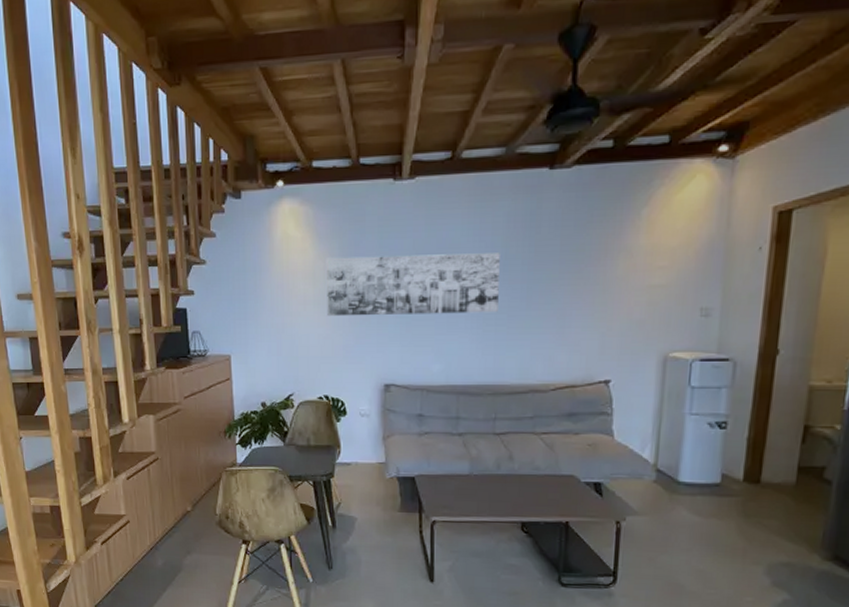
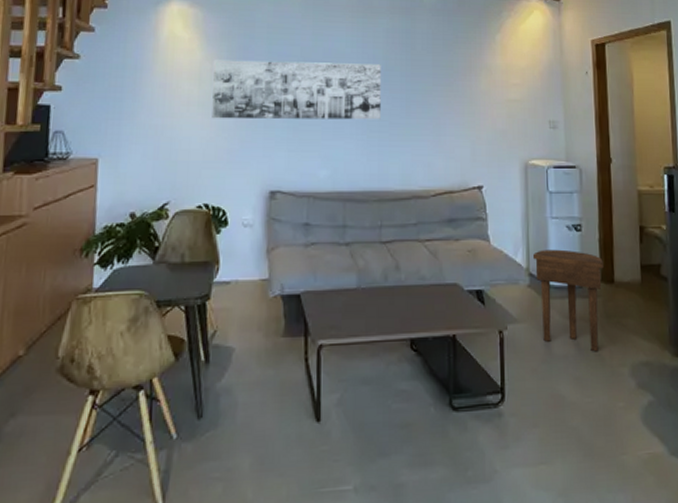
side table: none [662,446,750,549] -> present [532,249,604,352]

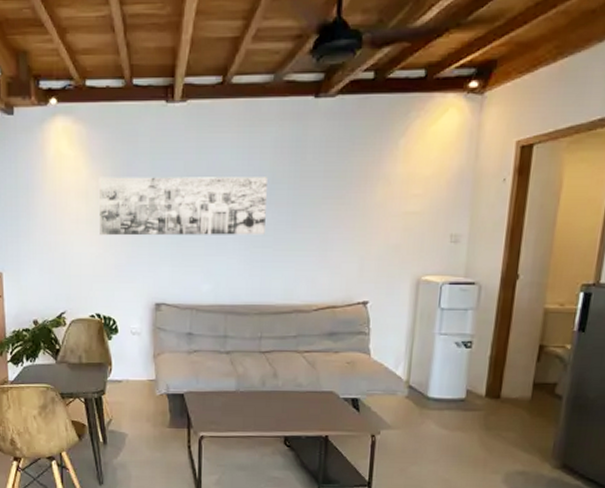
side table: present [532,249,604,352] -> none [414,364,491,459]

